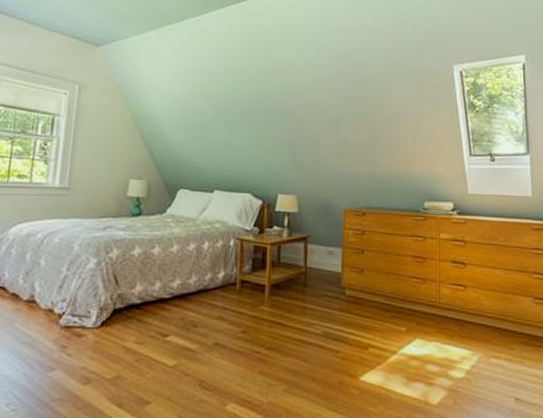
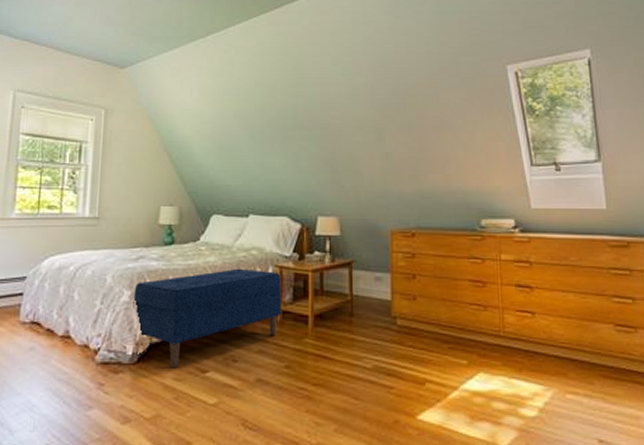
bench: none [99,240,242,333] -> present [133,268,282,369]

